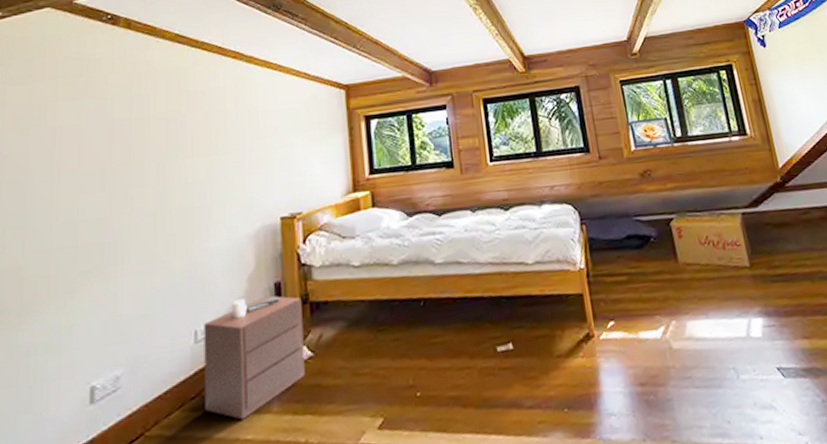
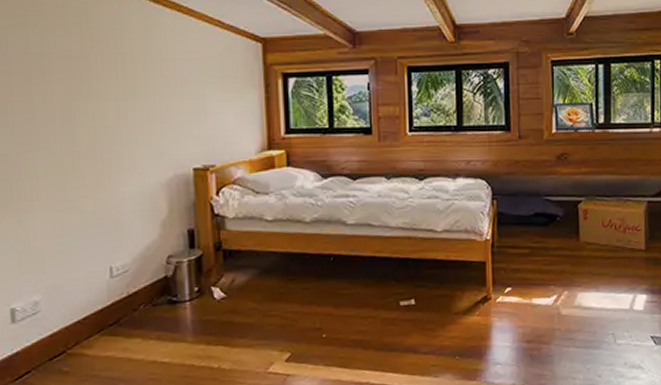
nightstand: present [204,295,305,420] -> none [118,240,218,346]

